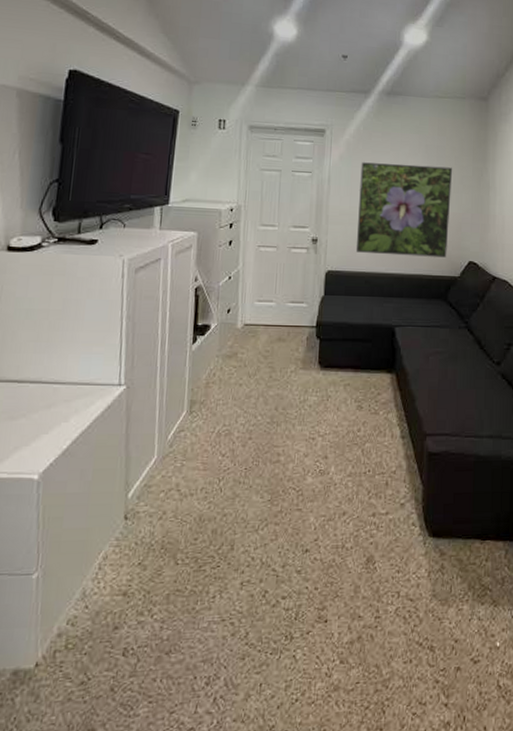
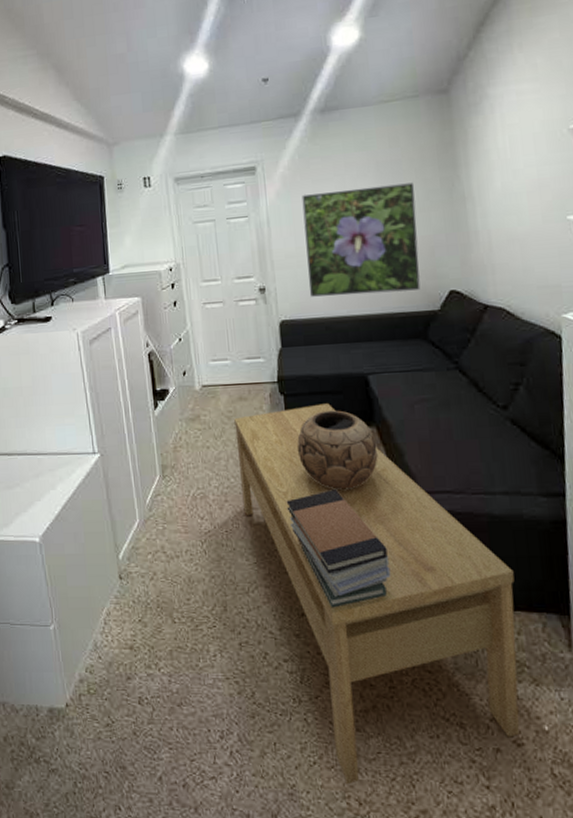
coffee table: none [266,350,489,719] -> present [234,403,520,785]
book stack: none [307,430,391,543] -> present [286,490,391,608]
decorative bowl: none [325,356,394,430] -> present [297,410,378,490]

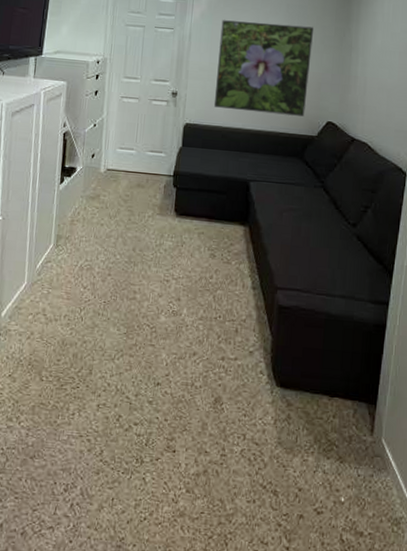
coffee table: present [234,403,520,785] -> none [123,200,339,541]
book stack: present [286,490,391,608] -> none [161,276,240,381]
decorative bowl: present [297,410,378,490] -> none [179,206,247,278]

